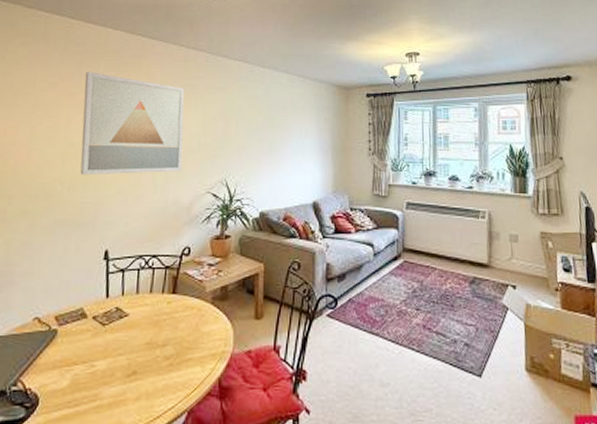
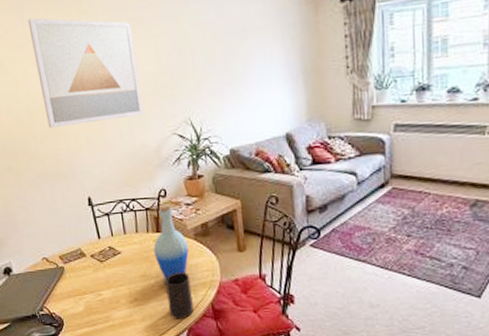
bottle: none [165,263,204,349] -> present [153,203,189,280]
cup: none [169,341,200,399] -> present [165,272,194,319]

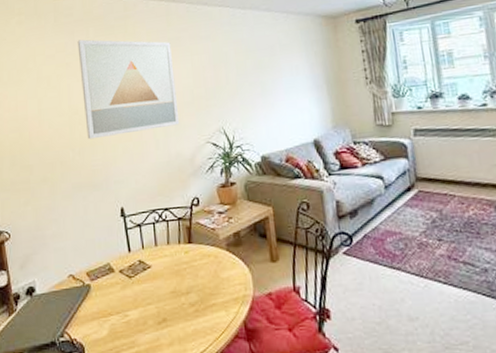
bottle: present [153,203,189,280] -> none [184,212,221,296]
cup: present [165,272,194,319] -> none [196,287,225,342]

